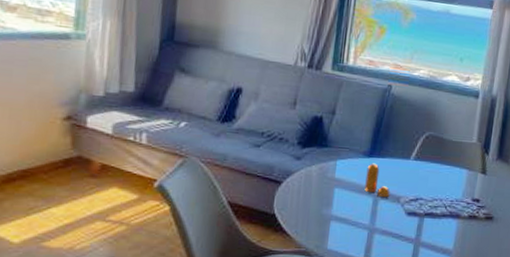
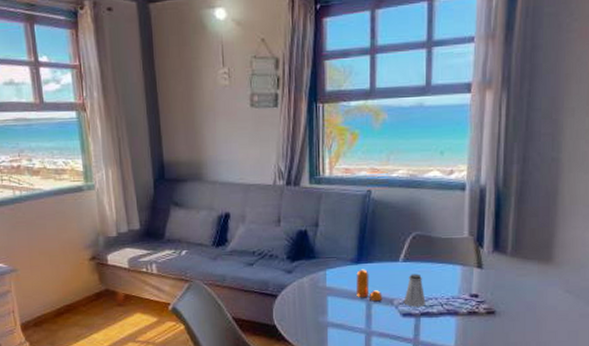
saltshaker: none [410,173,431,207] -> present [404,274,426,307]

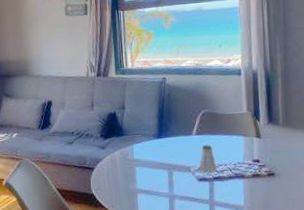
pepper shaker: present [356,269,383,301] -> none [158,142,181,169]

